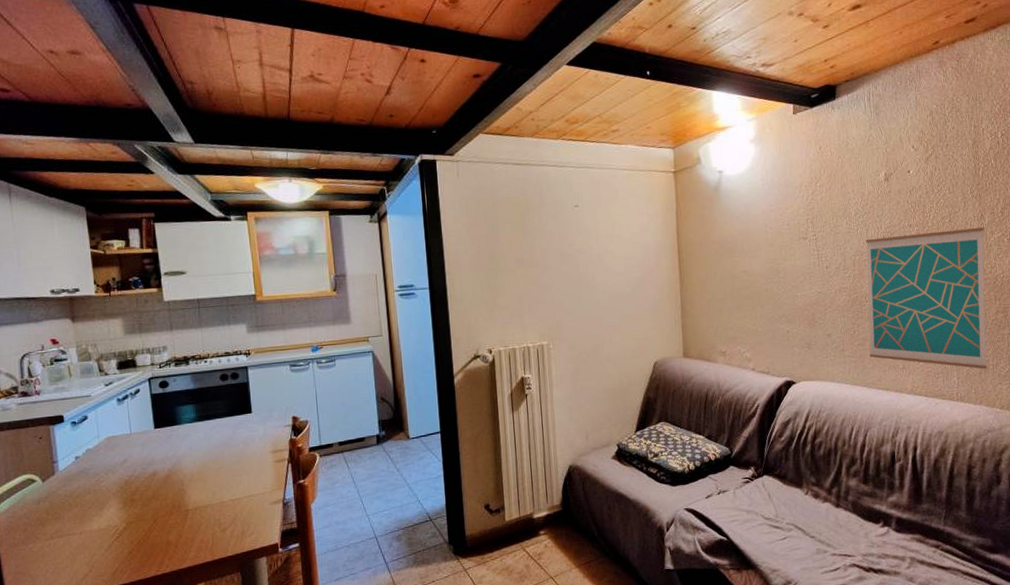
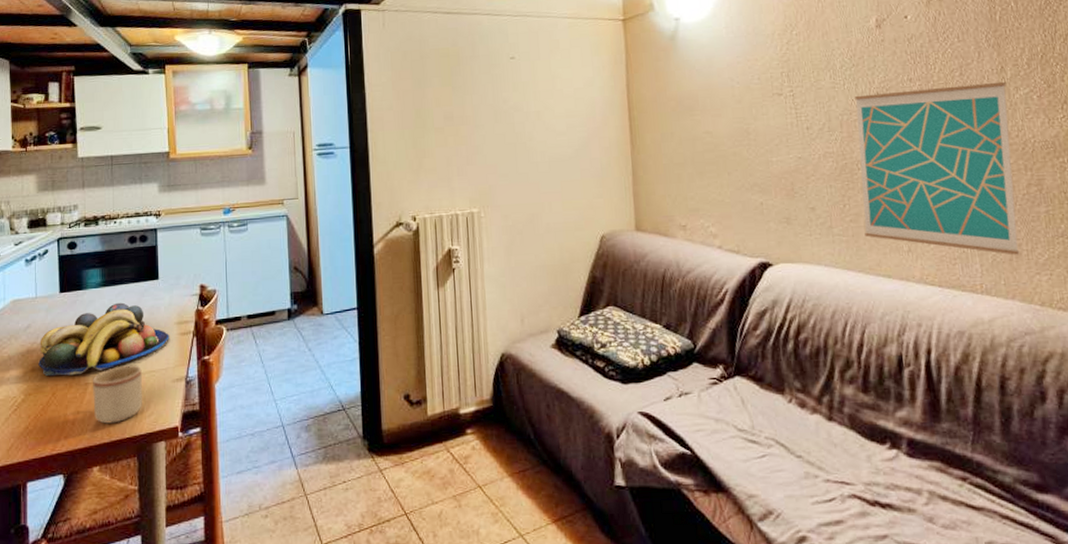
fruit bowl: none [137,435,265,506] -> present [38,302,169,377]
mug: none [193,491,243,545] -> present [93,365,143,424]

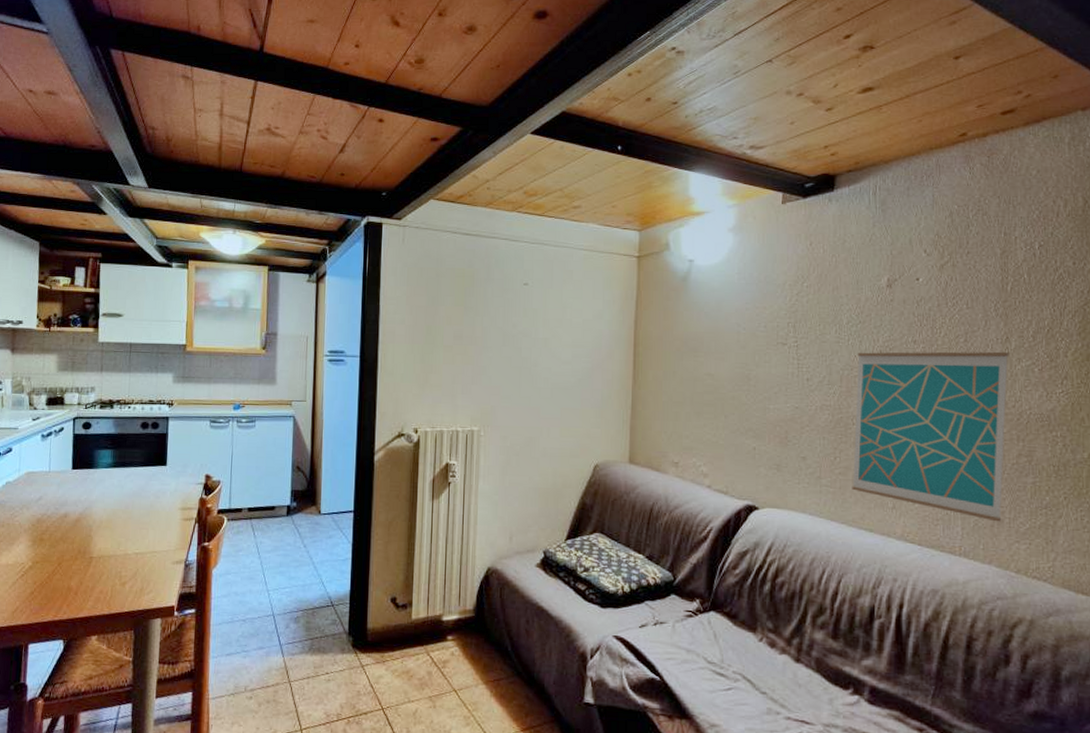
fruit bowl: present [38,302,169,377] -> none [47,484,173,549]
mug: present [93,365,143,424] -> none [96,543,145,597]

